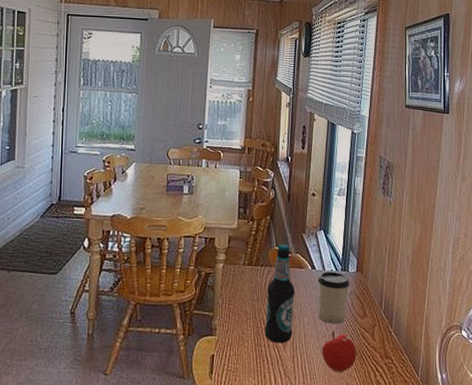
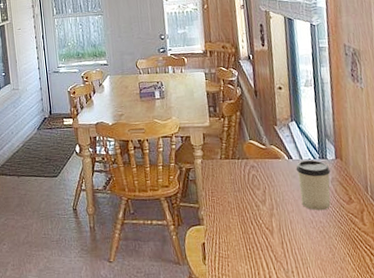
bottle: present [264,244,295,344] -> none [246,137,279,231]
fruit: present [322,331,357,372] -> none [310,217,348,257]

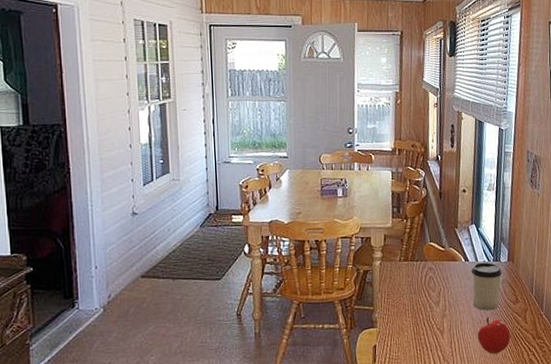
fruit: none [310,217,348,257] -> present [477,317,511,354]

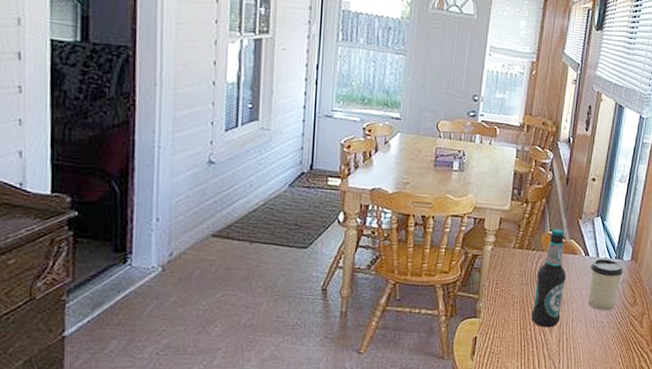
bottle: none [422,239,450,332] -> present [531,229,566,328]
fruit: present [477,317,511,354] -> none [588,317,624,357]

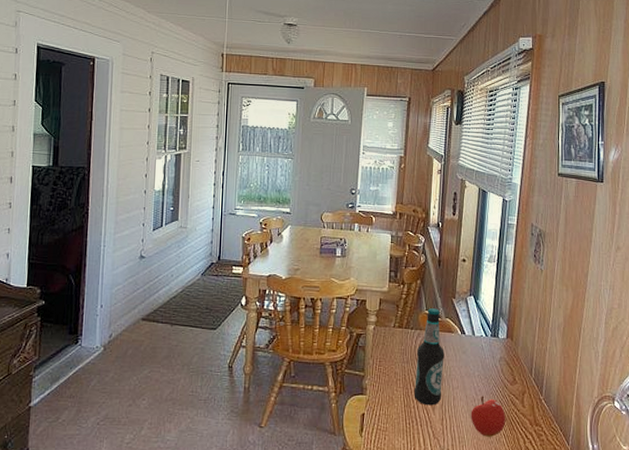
cup: present [587,258,623,311] -> none [467,337,500,389]
fruit: none [588,317,624,357] -> present [471,396,506,437]

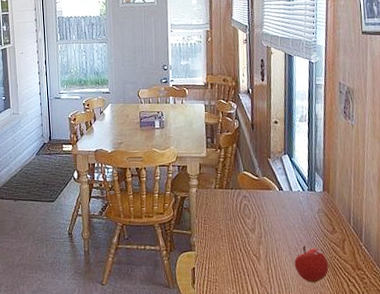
bottle: present [413,308,444,406] -> none [238,168,266,257]

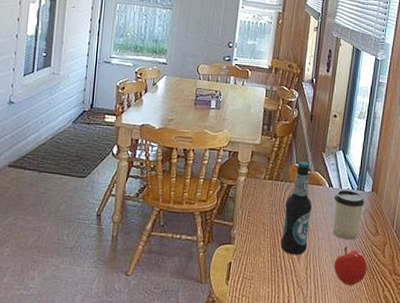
bottle: none [238,168,266,257] -> present [280,161,312,255]
cup: none [285,191,317,240] -> present [332,190,365,240]

